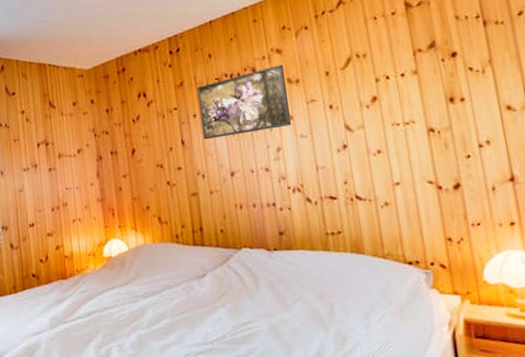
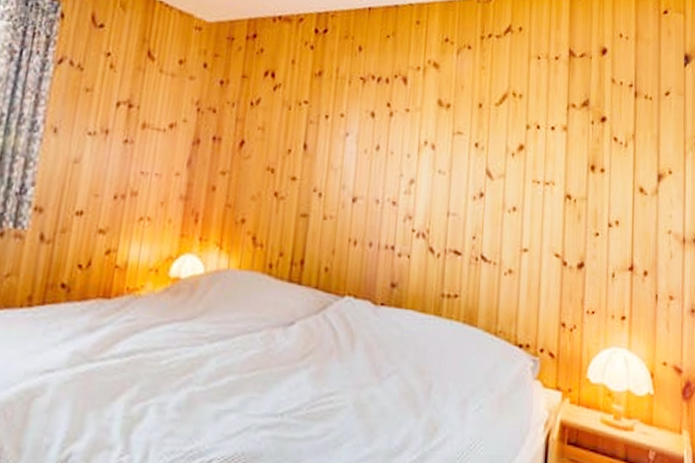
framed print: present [197,64,291,140] -> none [331,80,438,156]

